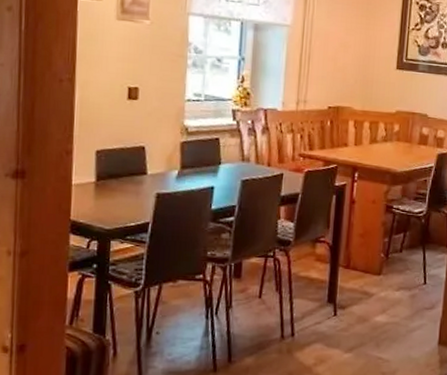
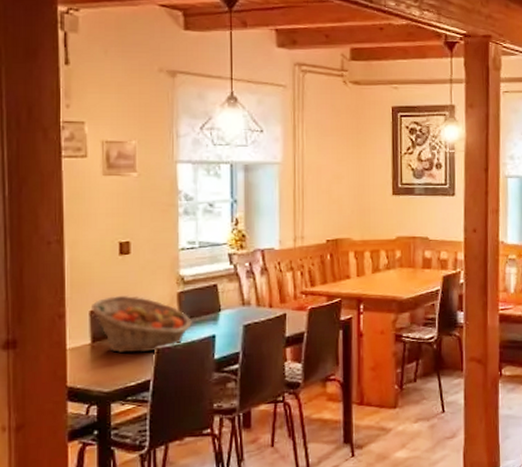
fruit basket: none [98,139,193,196] -> present [92,296,192,353]

